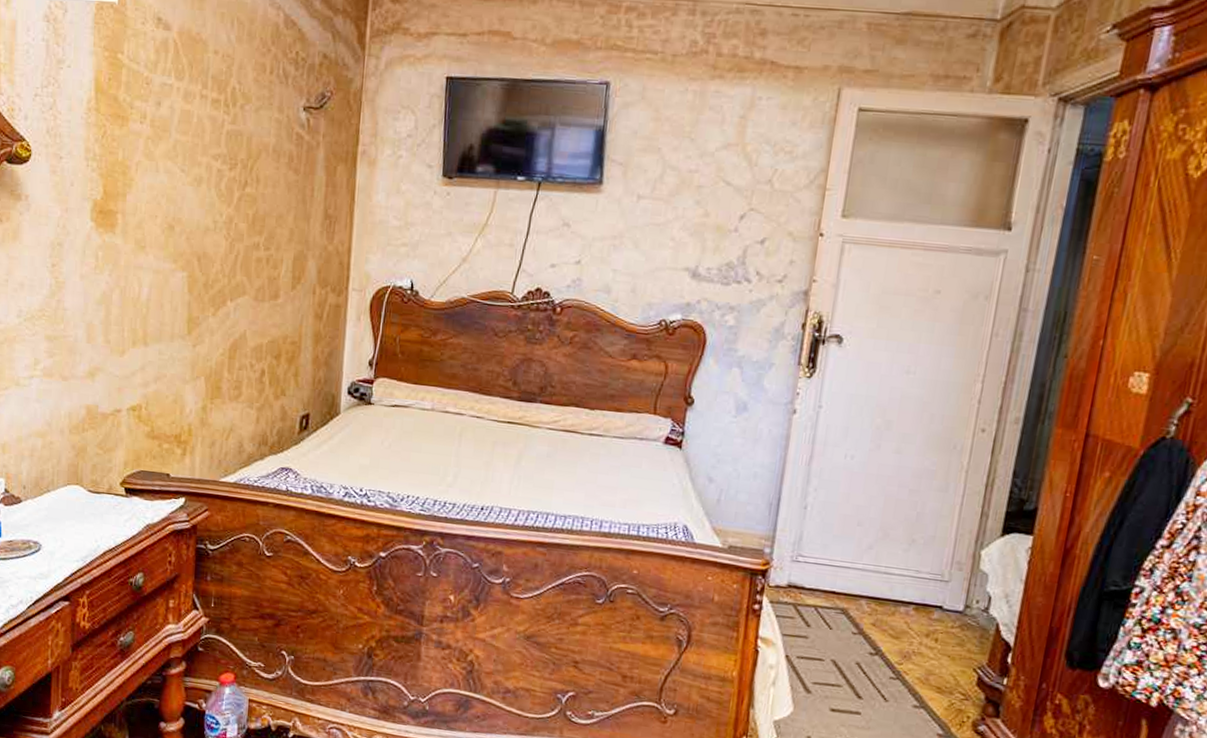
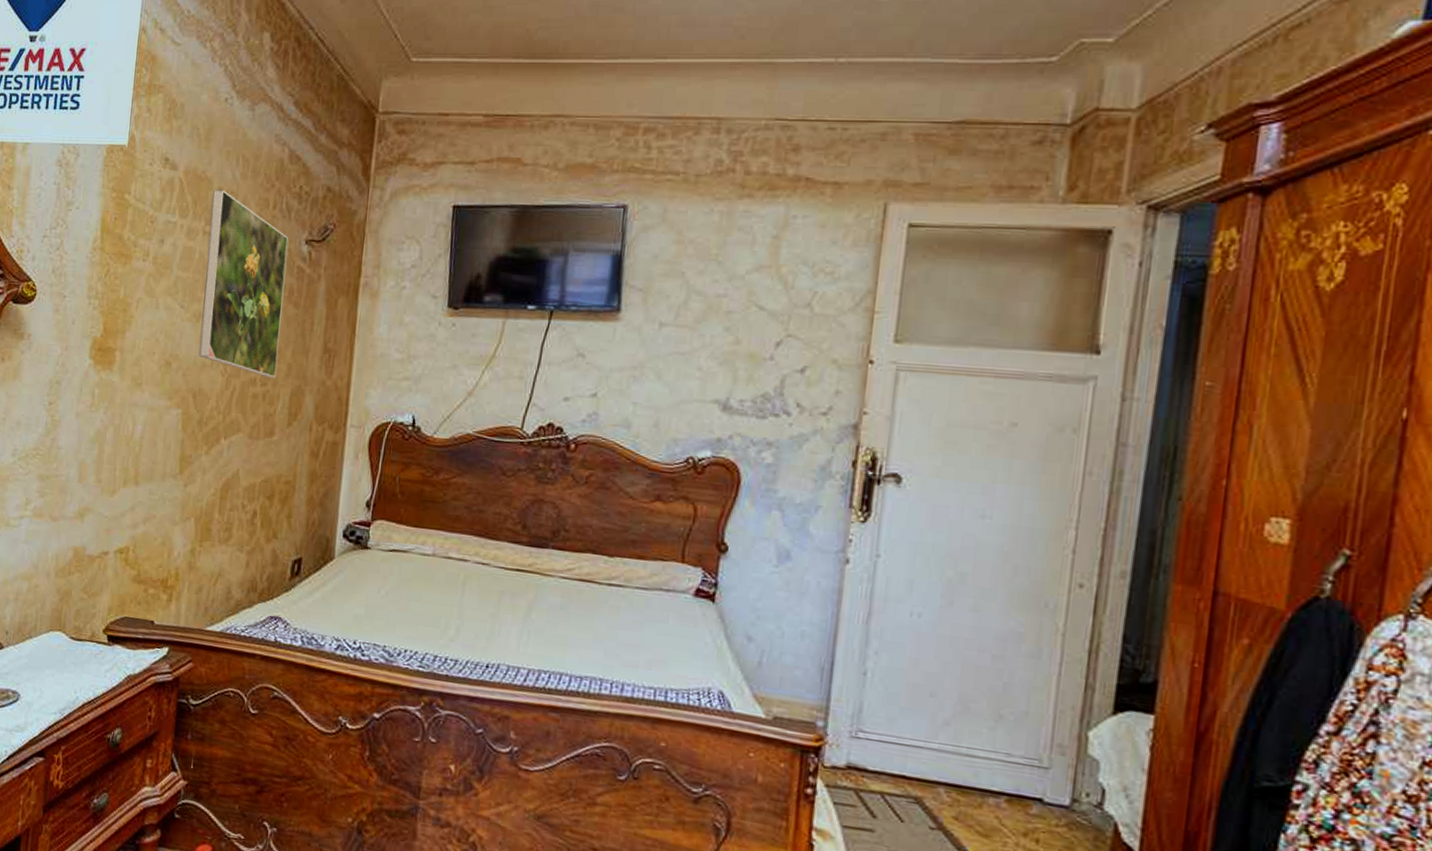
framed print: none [201,52,287,243] -> present [198,189,289,378]

